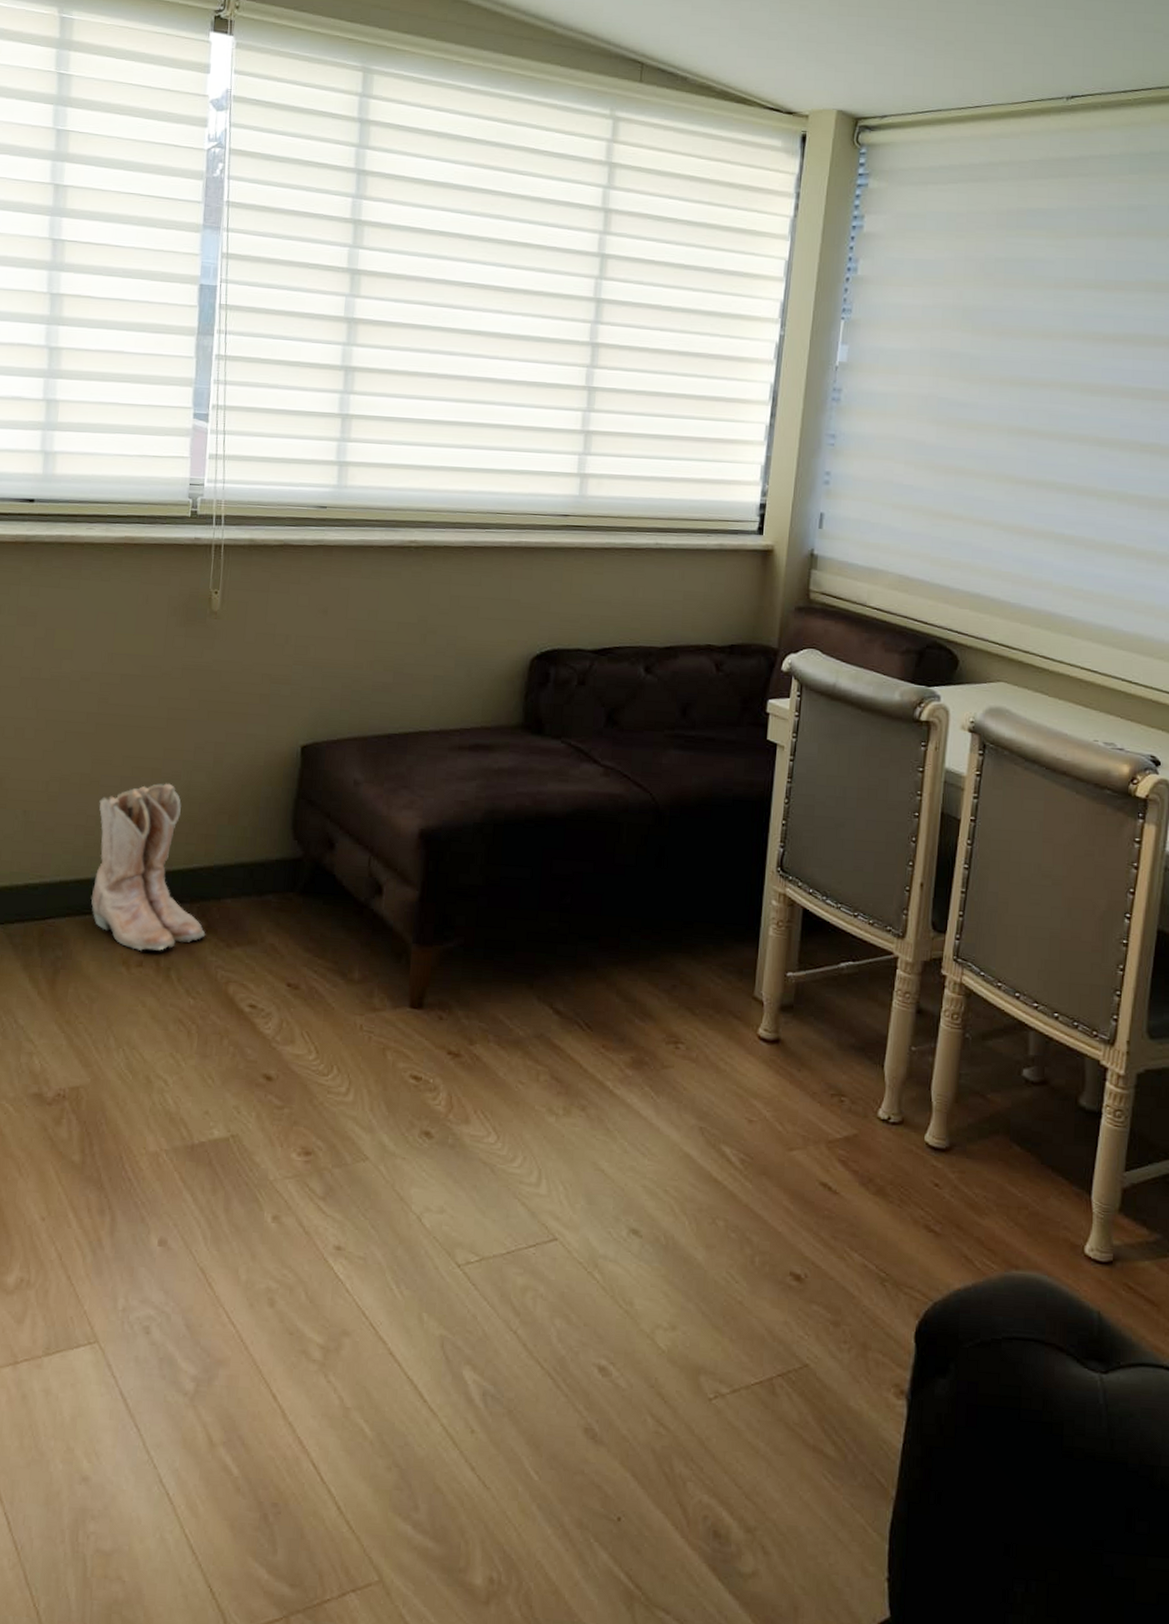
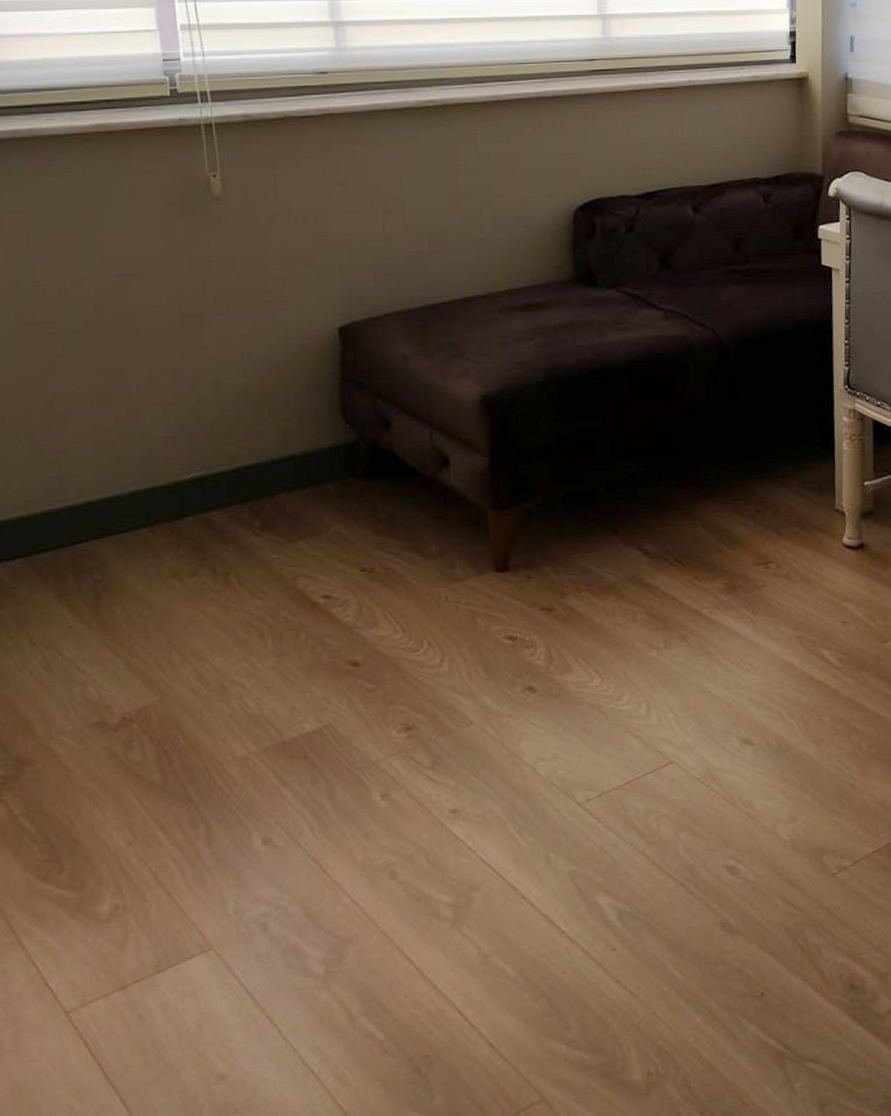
boots: present [91,783,206,951] -> none [116,384,263,560]

